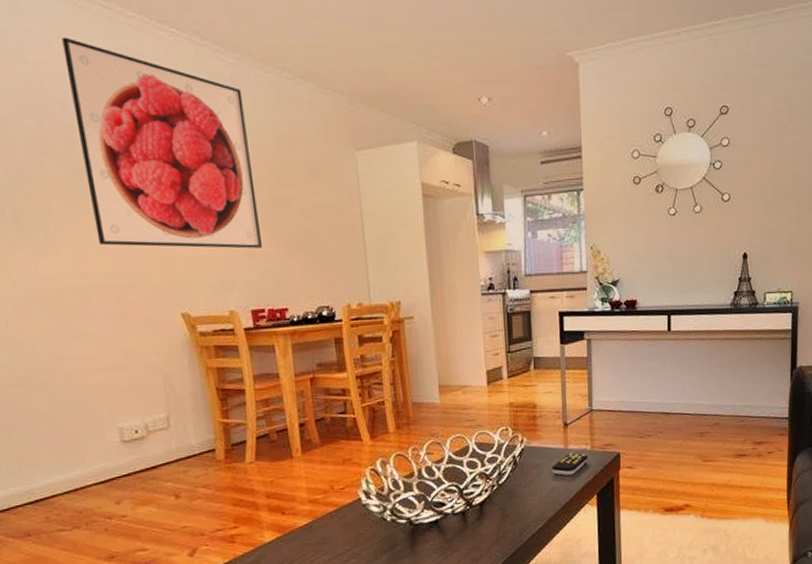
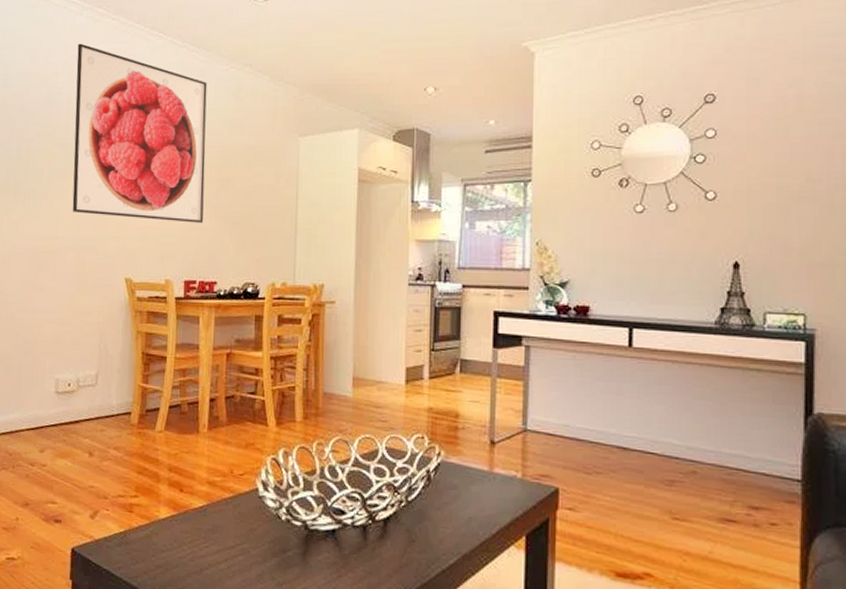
remote control: present [552,453,589,476] -> none [472,478,518,505]

